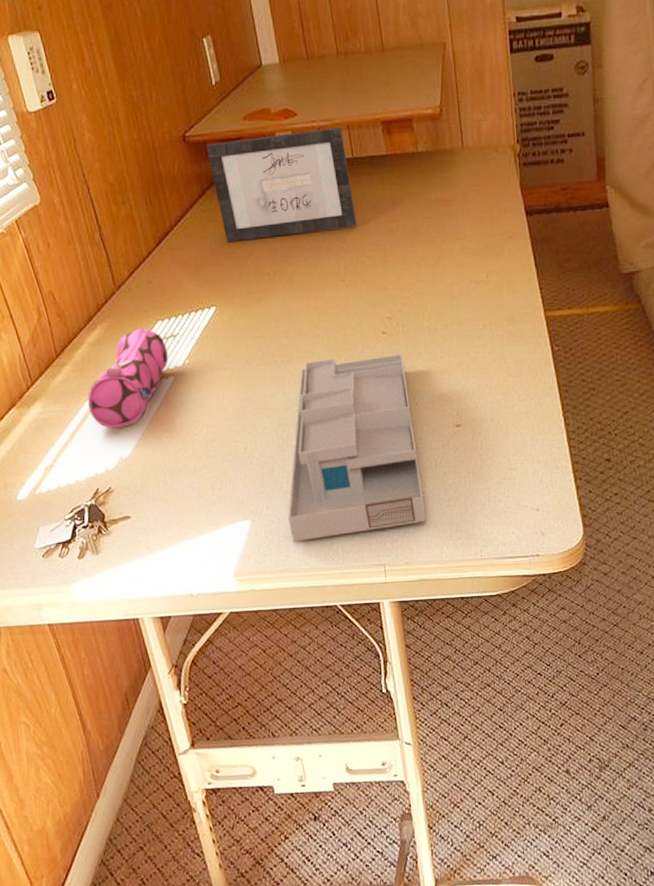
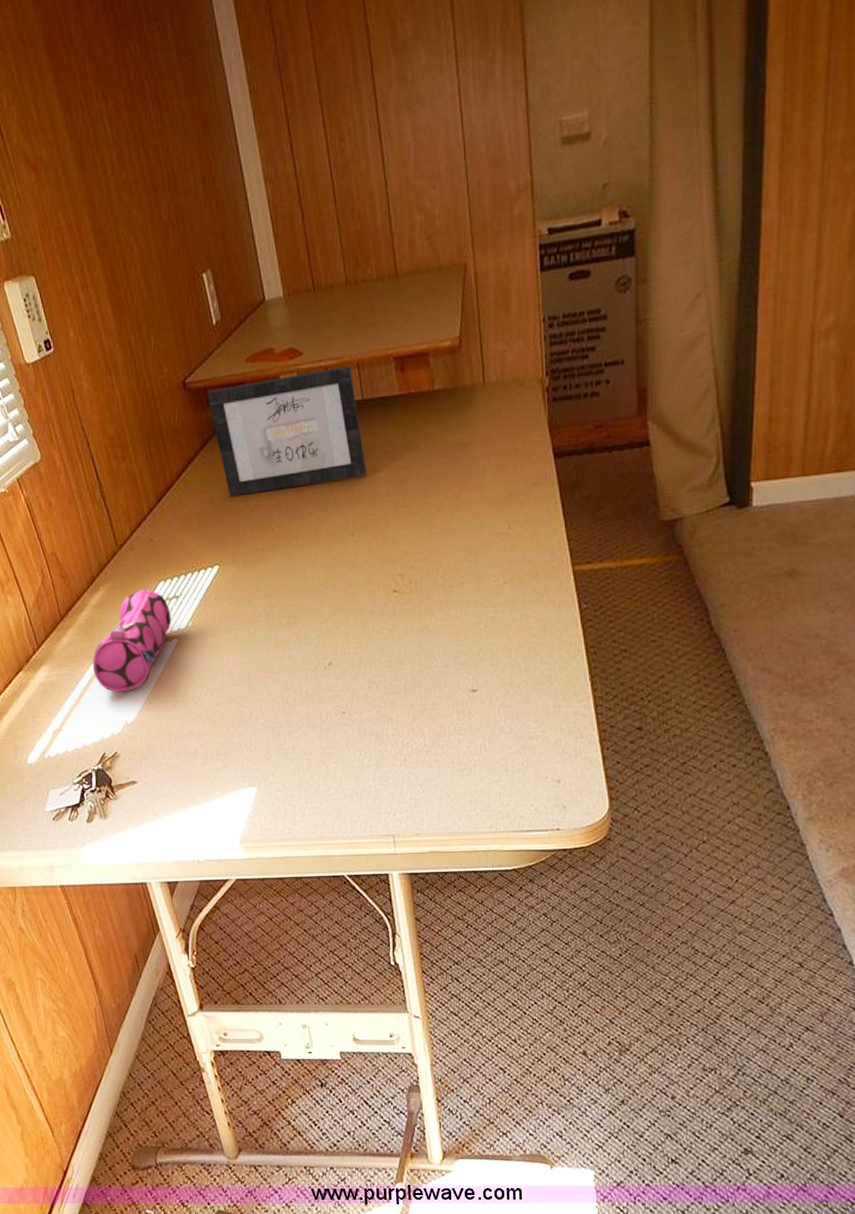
desk organizer: present [288,353,427,542] -> none [294,613,439,810]

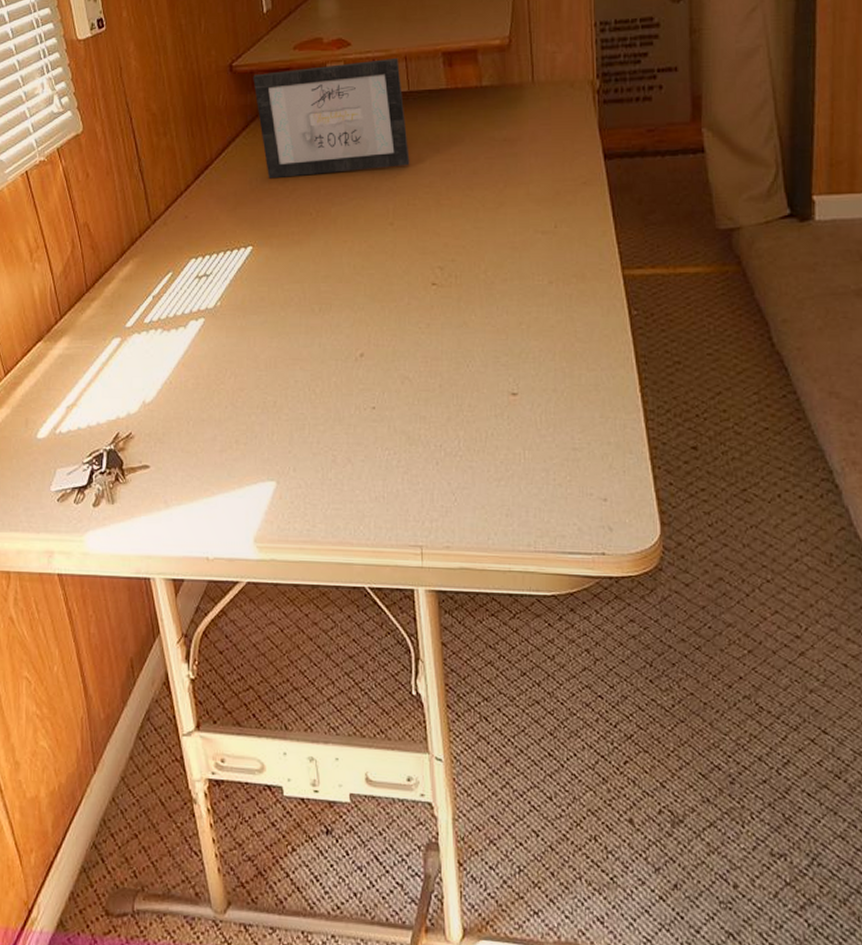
pencil case: present [92,589,172,693] -> none [115,265,200,370]

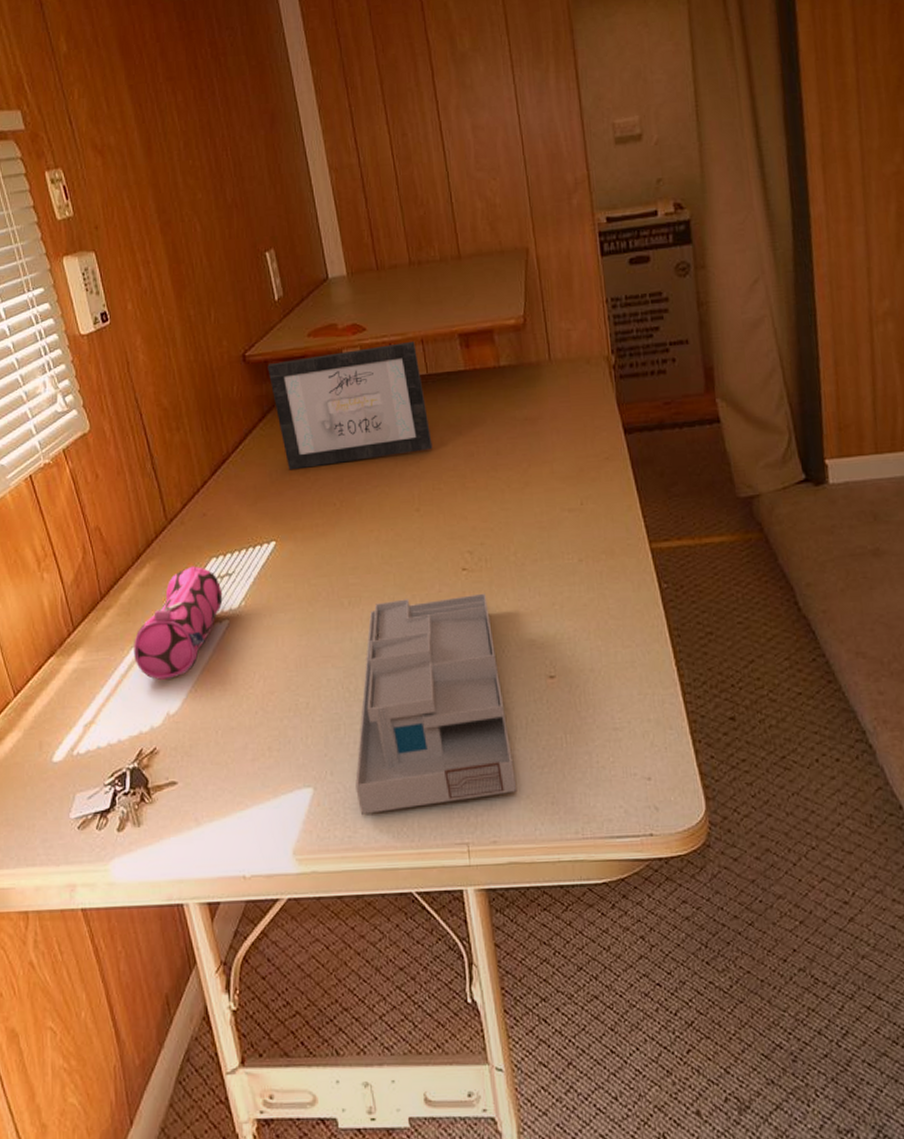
pencil case: none [115,265,200,370] -> present [134,566,223,680]
desk organizer: none [317,308,473,511] -> present [355,593,517,814]

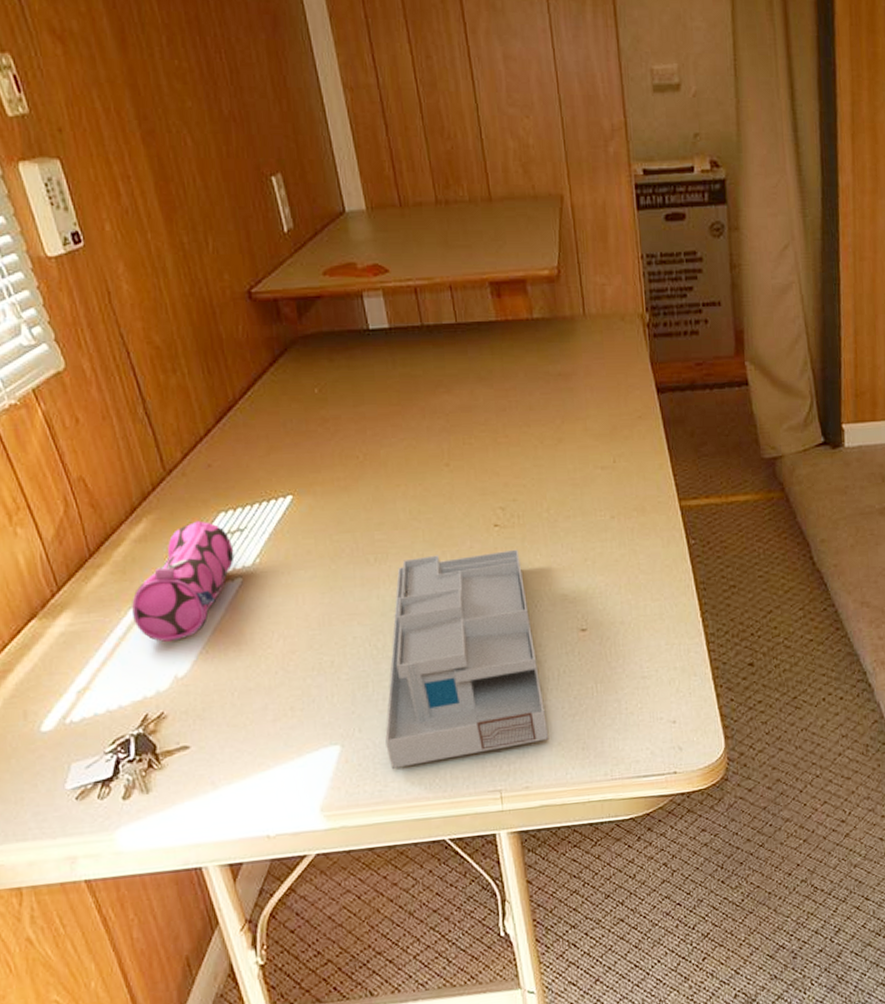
picture frame: present [267,341,433,470] -> none [277,286,463,420]

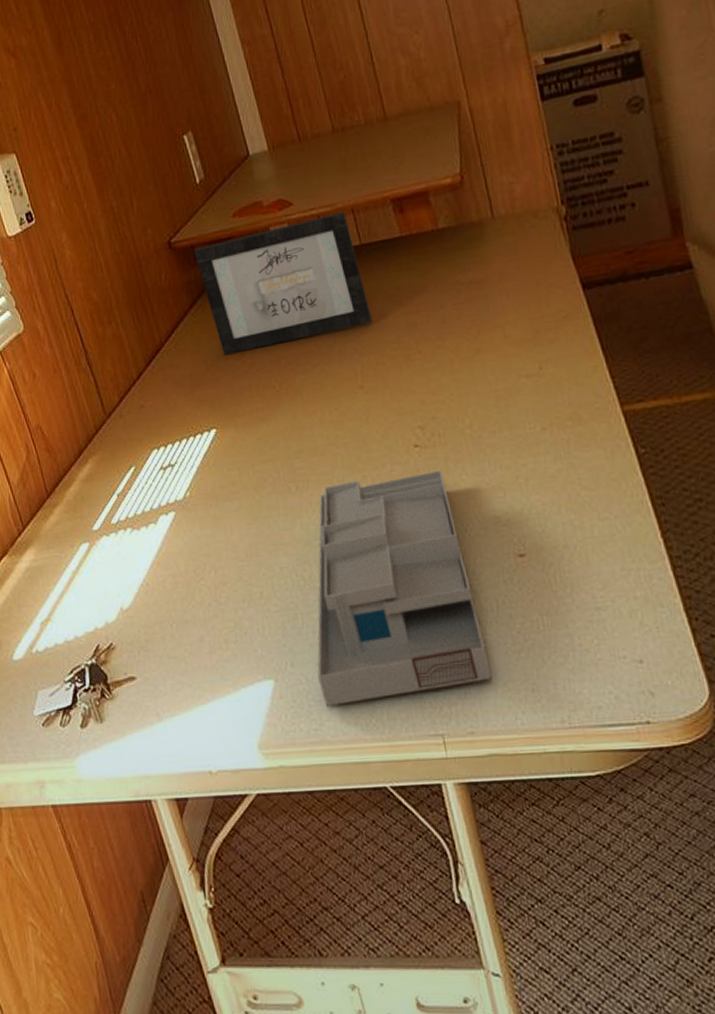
pencil case: present [132,520,235,642] -> none [82,458,168,575]
picture frame: none [277,286,463,420] -> present [194,211,373,356]

